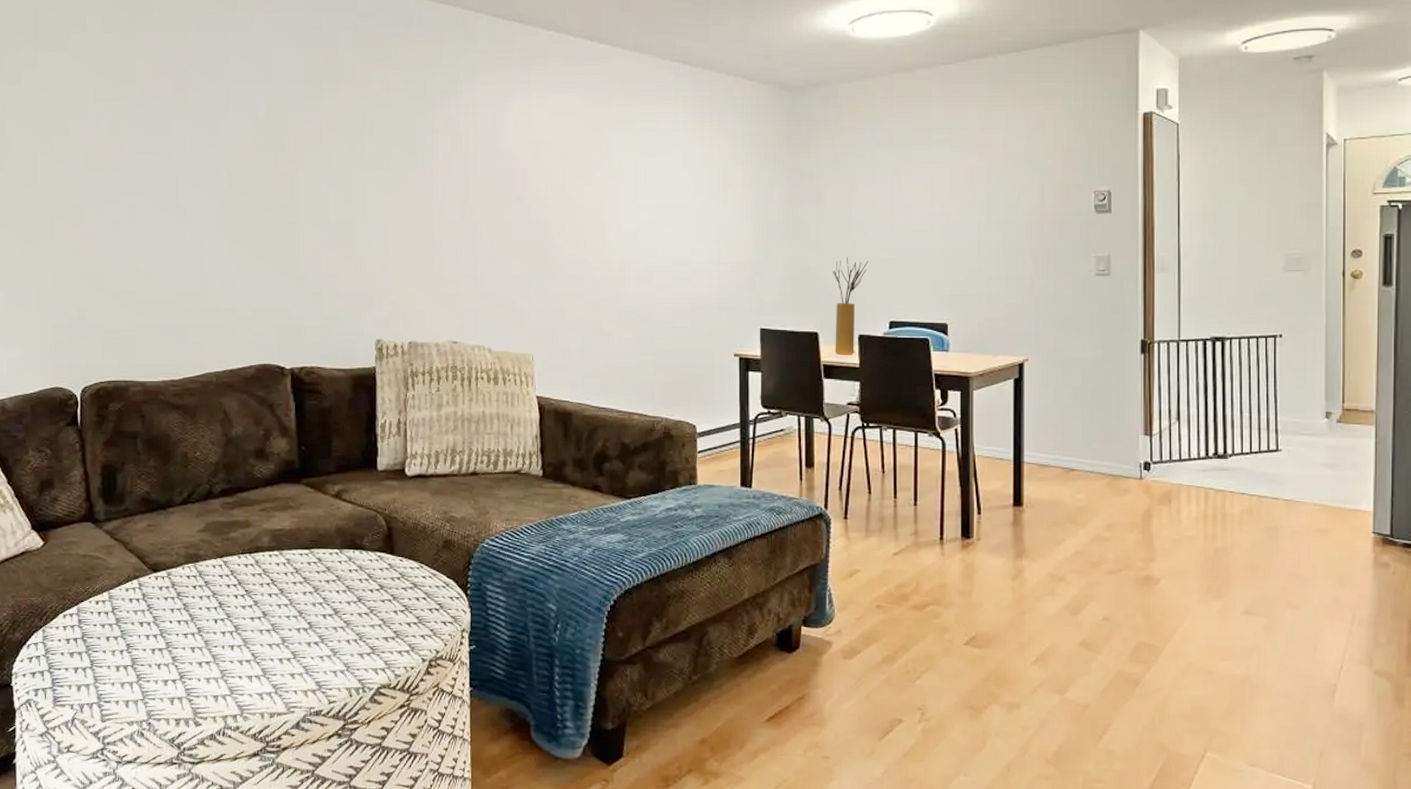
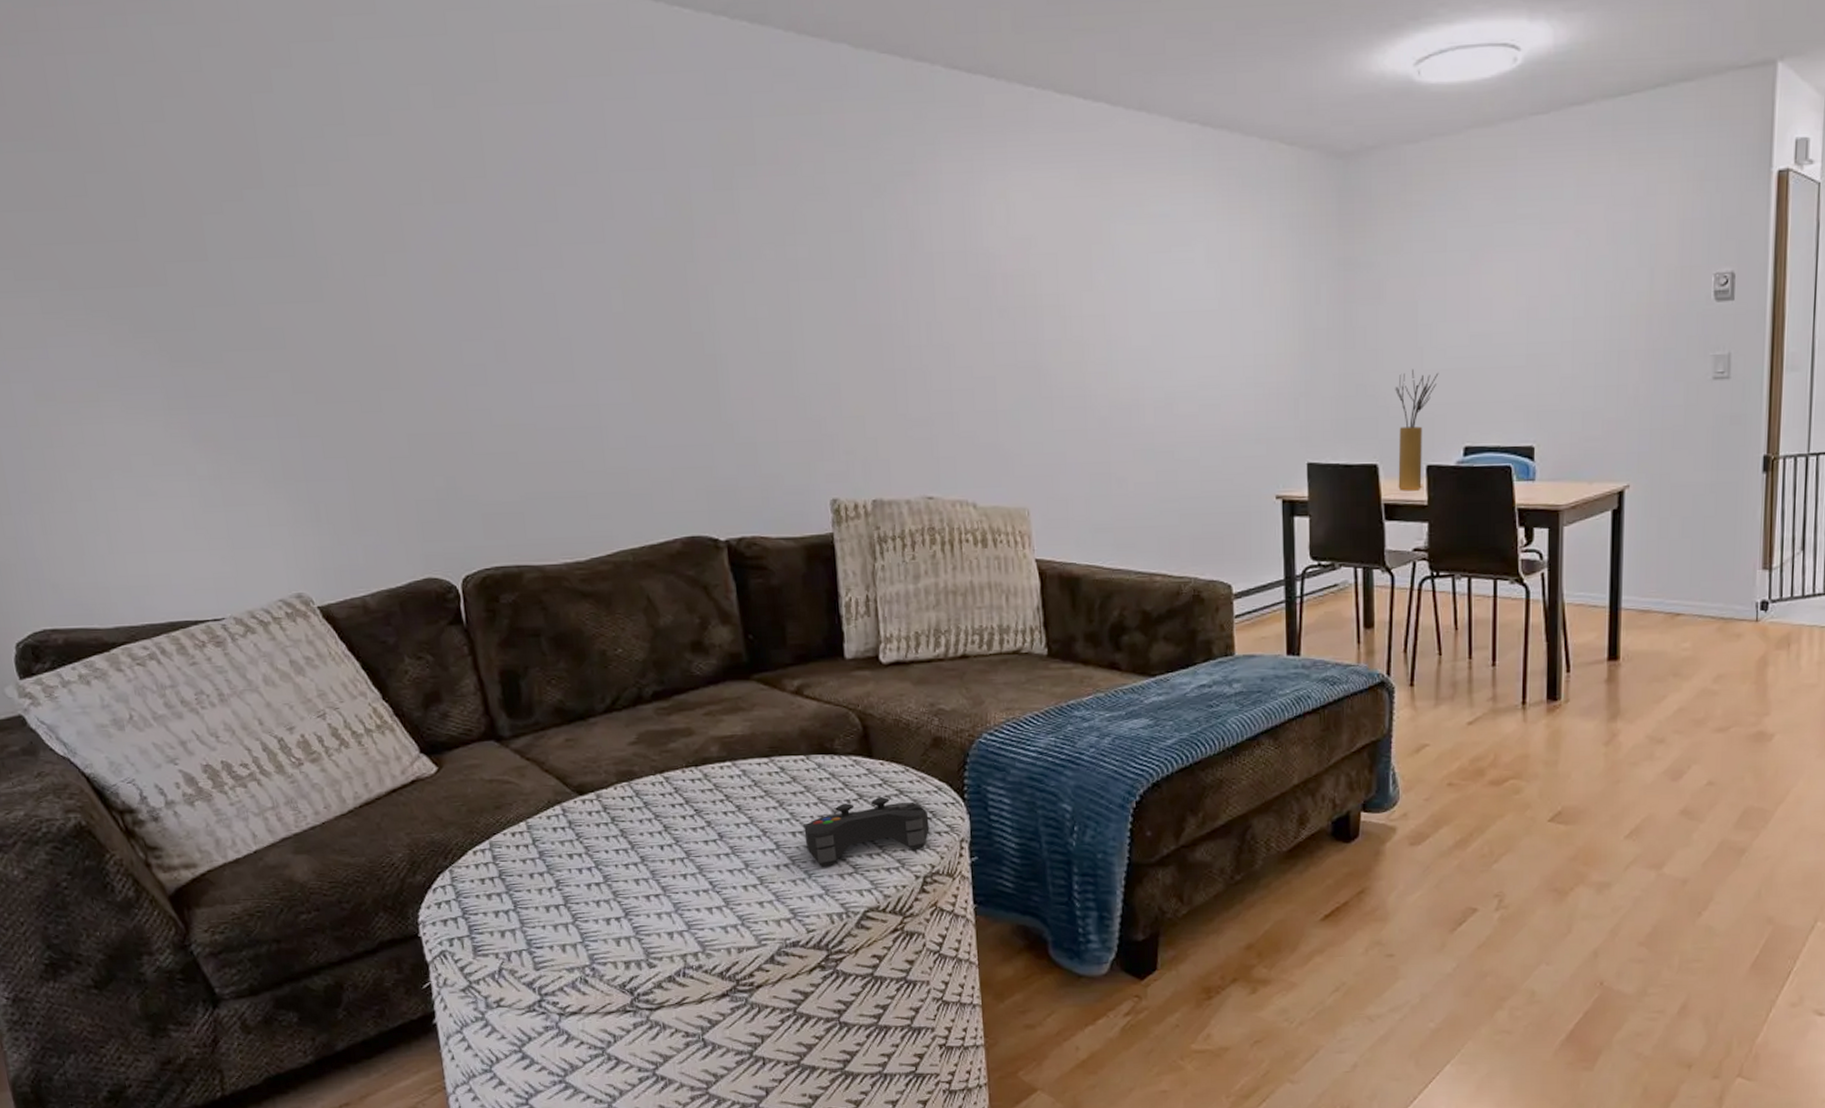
control: none [333,589,437,648] -> present [804,797,930,868]

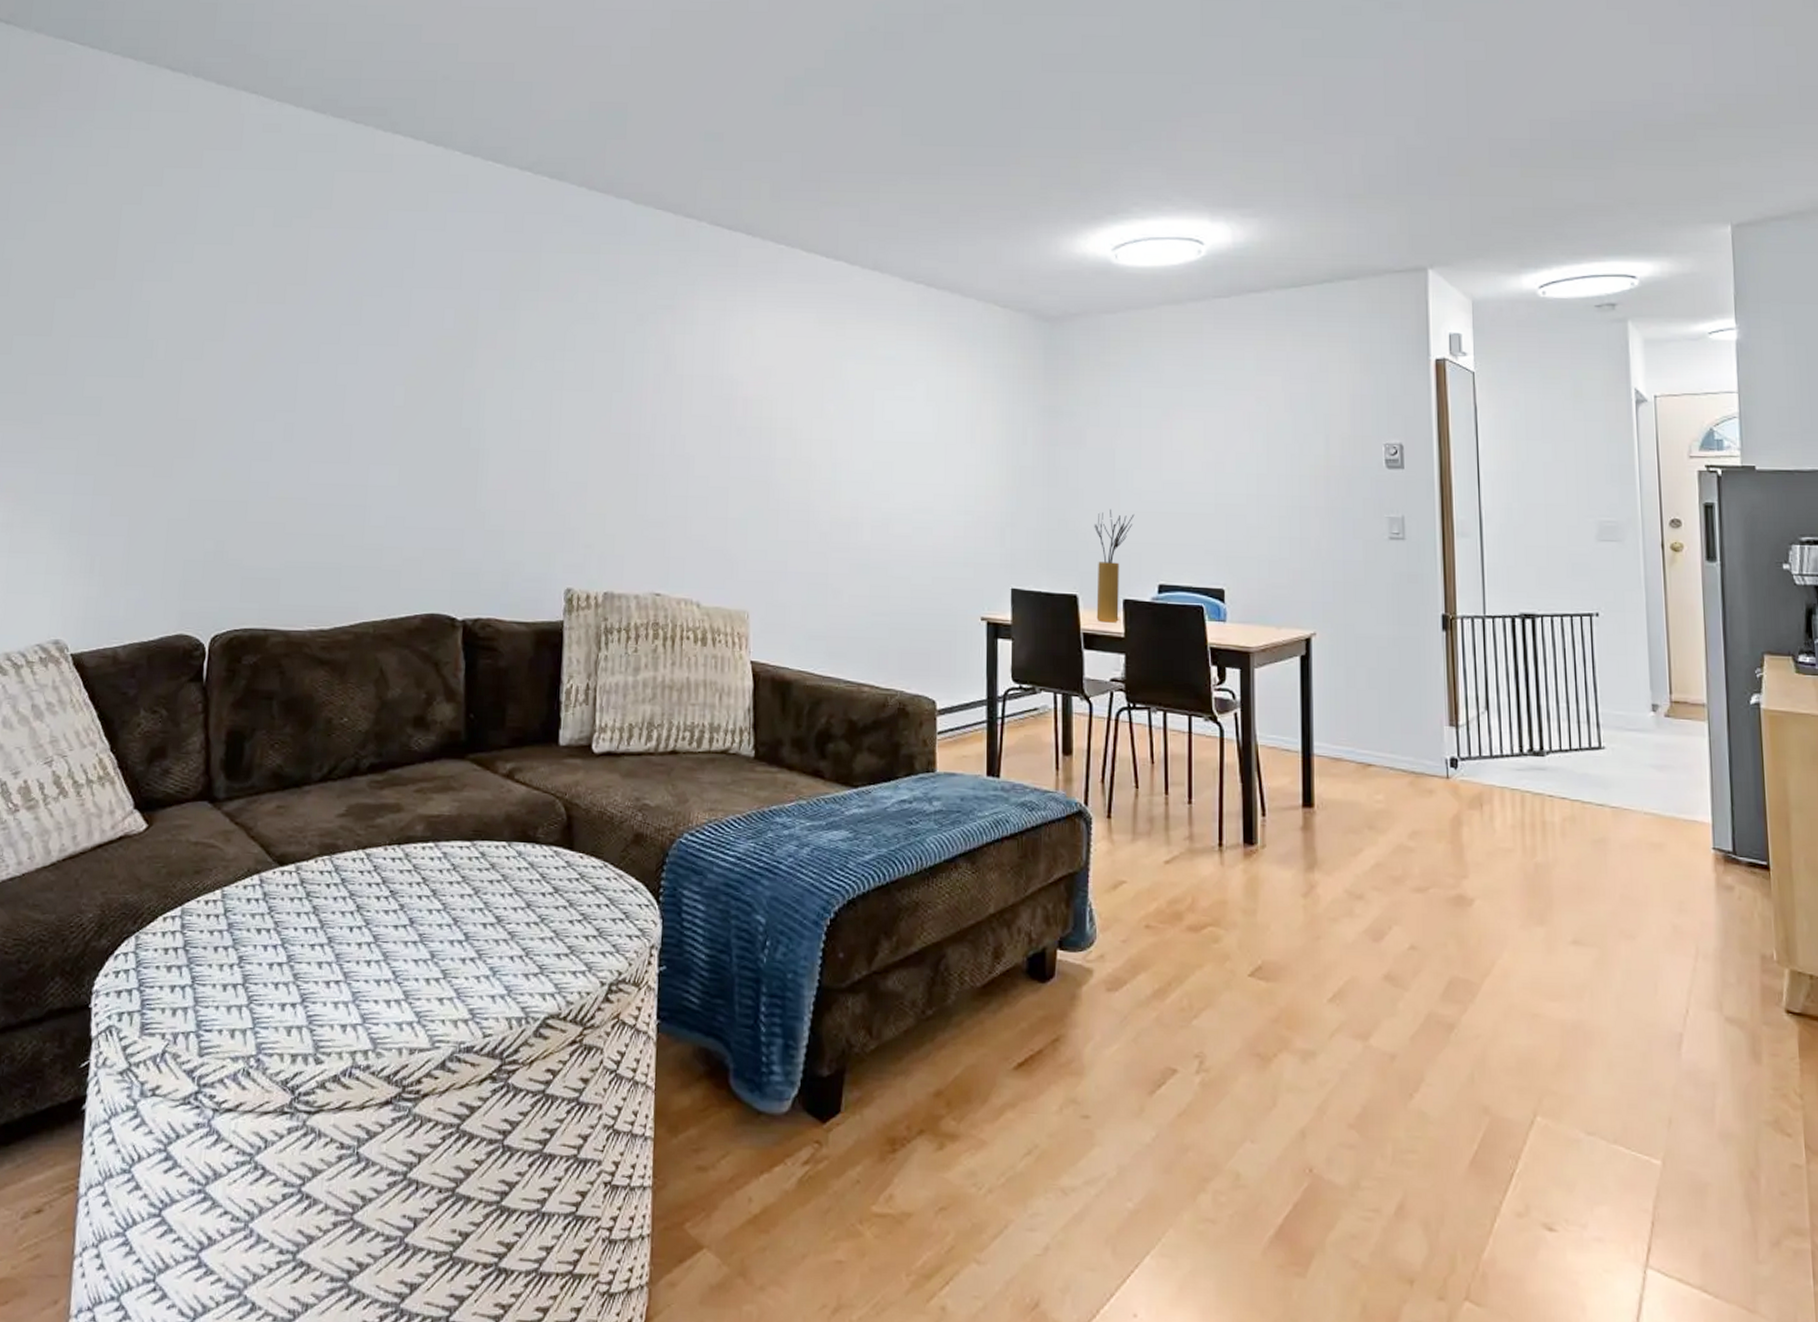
control: present [804,797,930,868] -> none [495,893,622,966]

